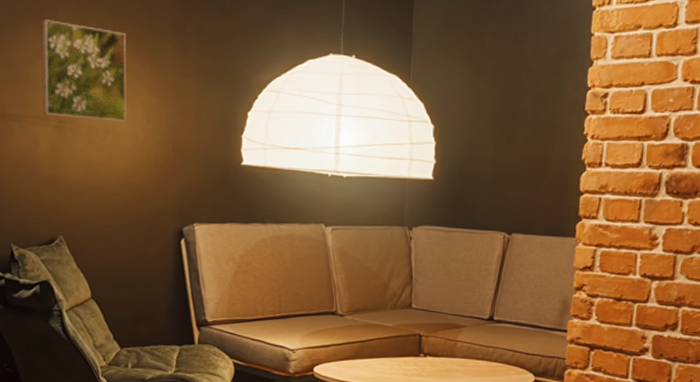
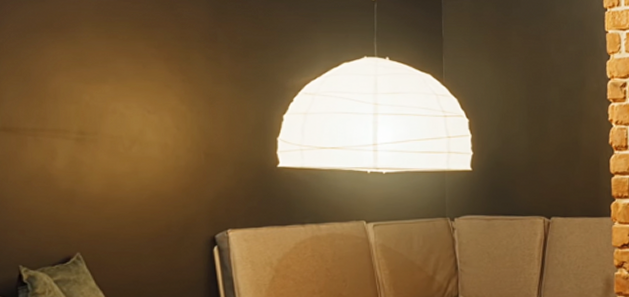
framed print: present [42,20,127,122] -> none [61,33,155,131]

